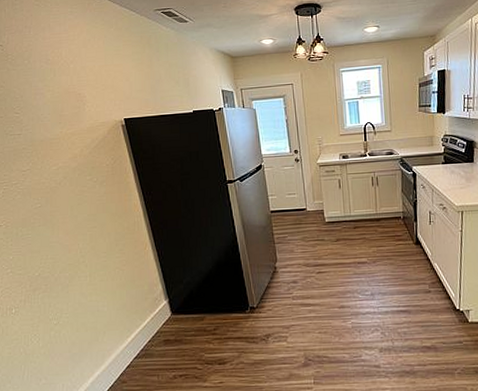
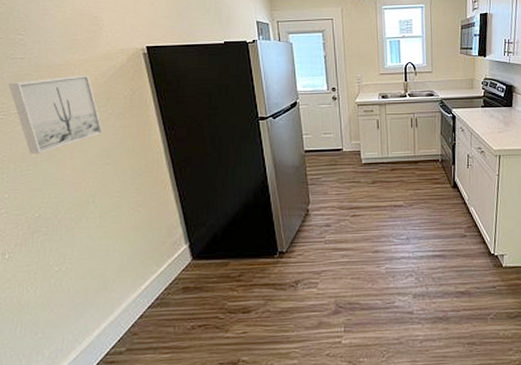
wall art: none [9,147,89,220] -> present [8,75,103,154]

